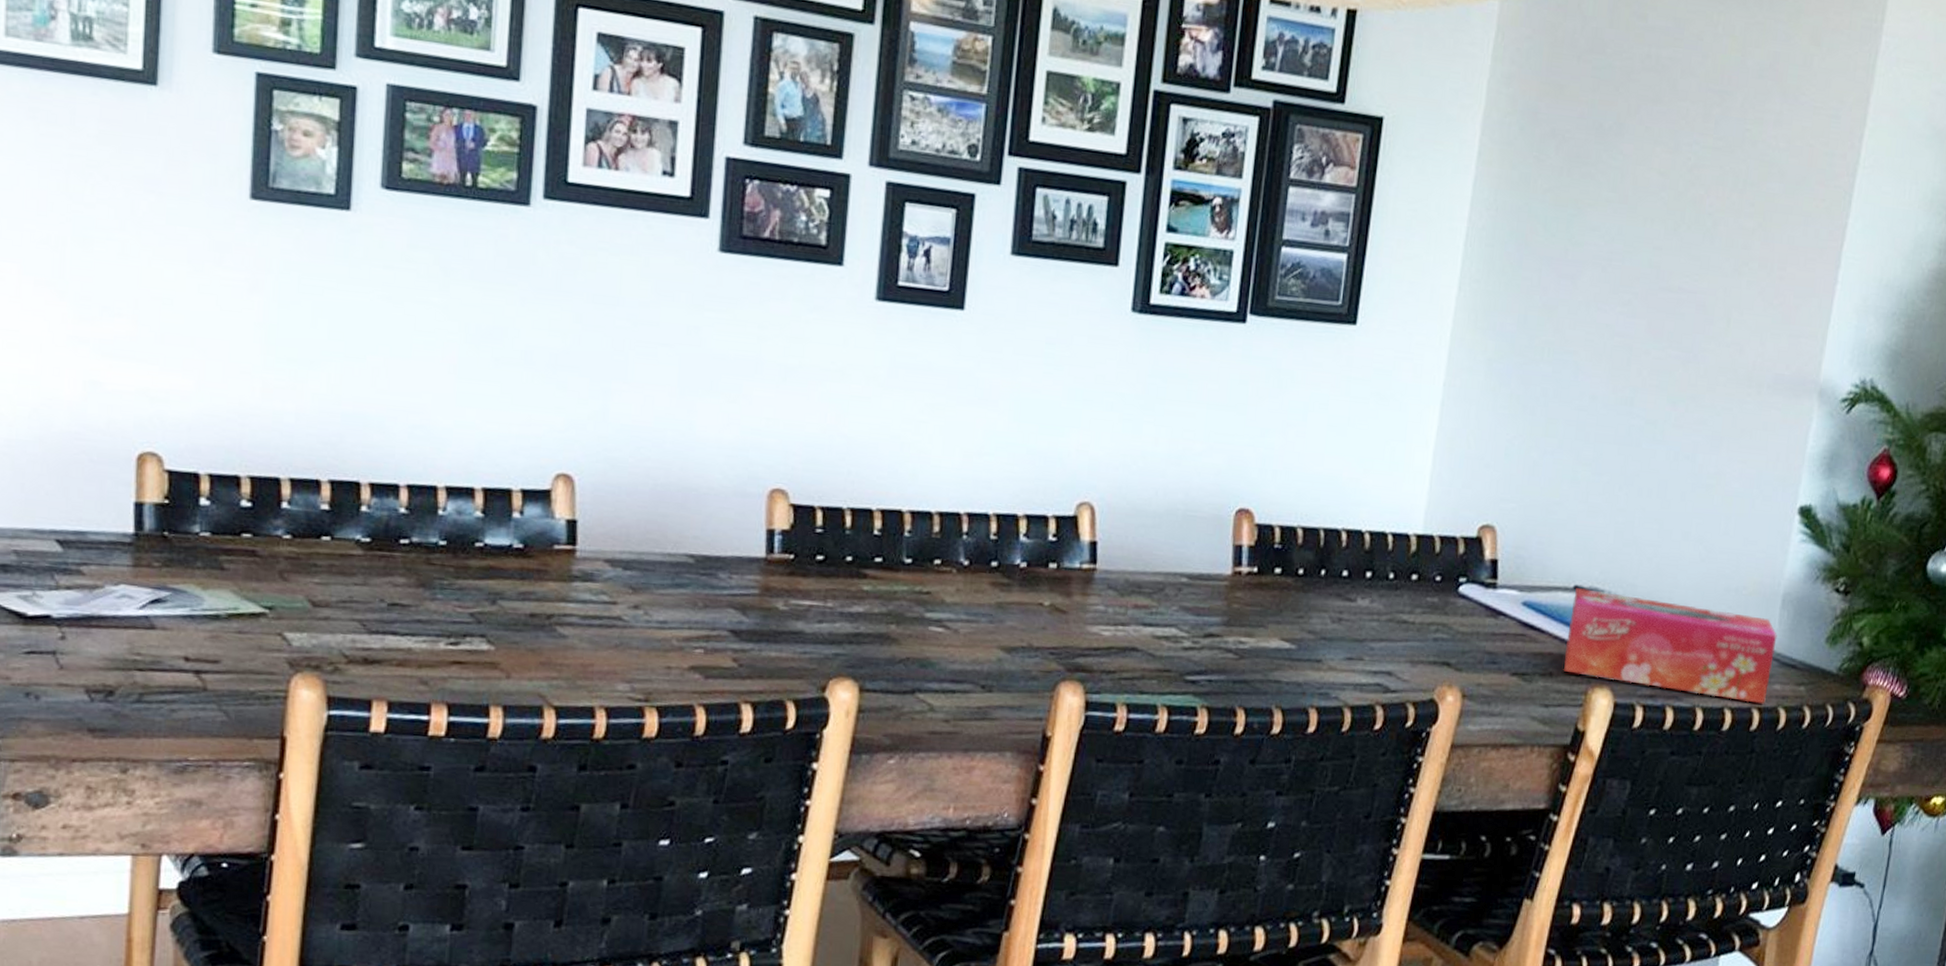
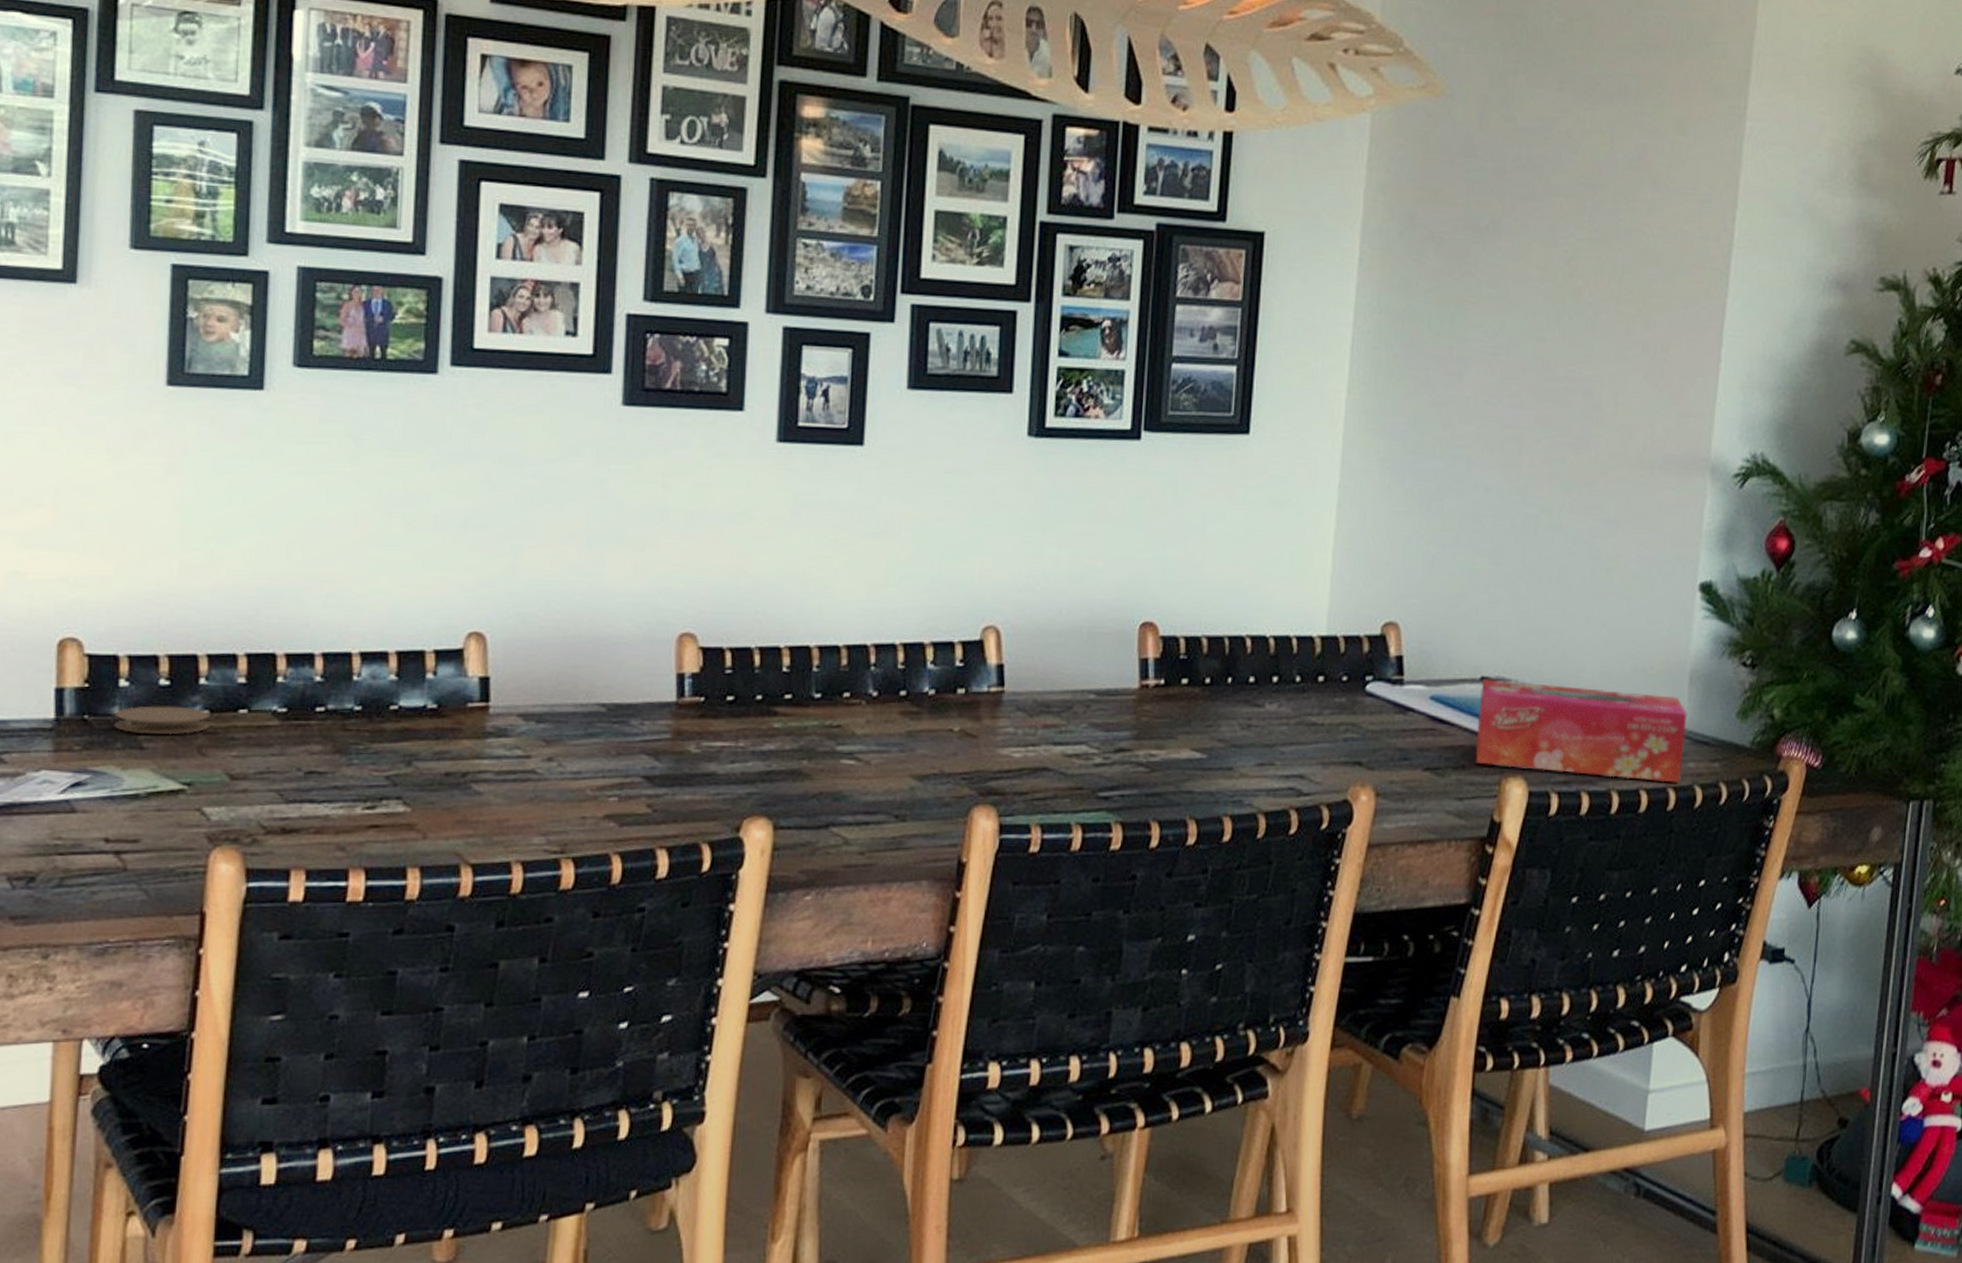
coaster: none [194,526,293,558] -> present [114,706,211,735]

